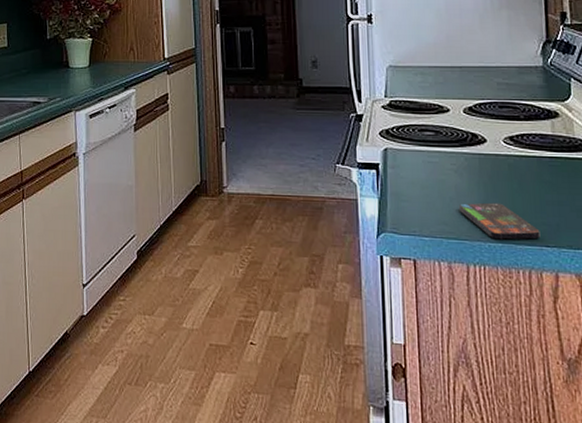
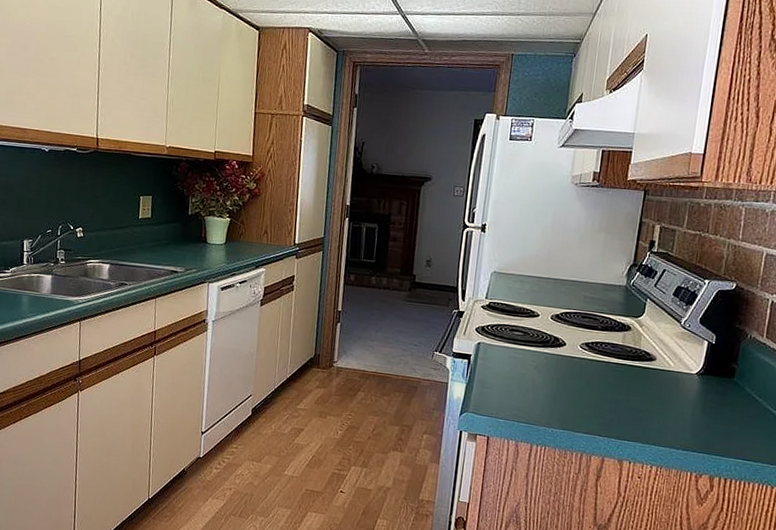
smartphone: present [458,202,541,240] -> none [532,394,596,429]

